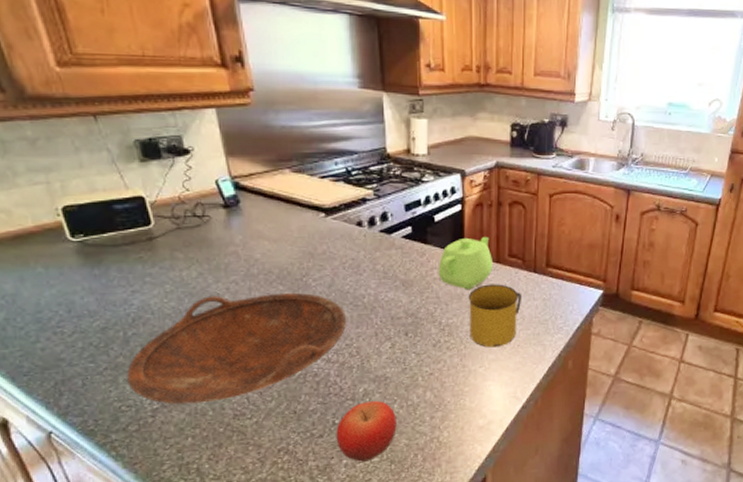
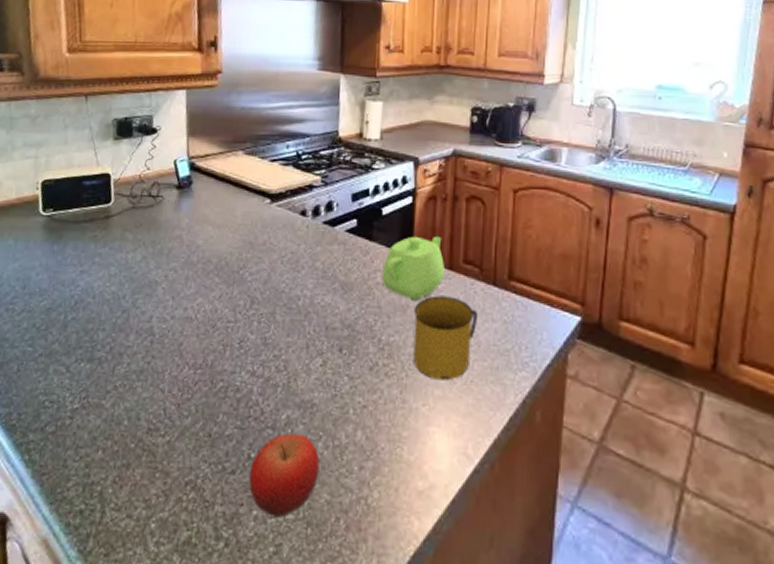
bowl: present [127,292,347,405] -> none [56,283,278,409]

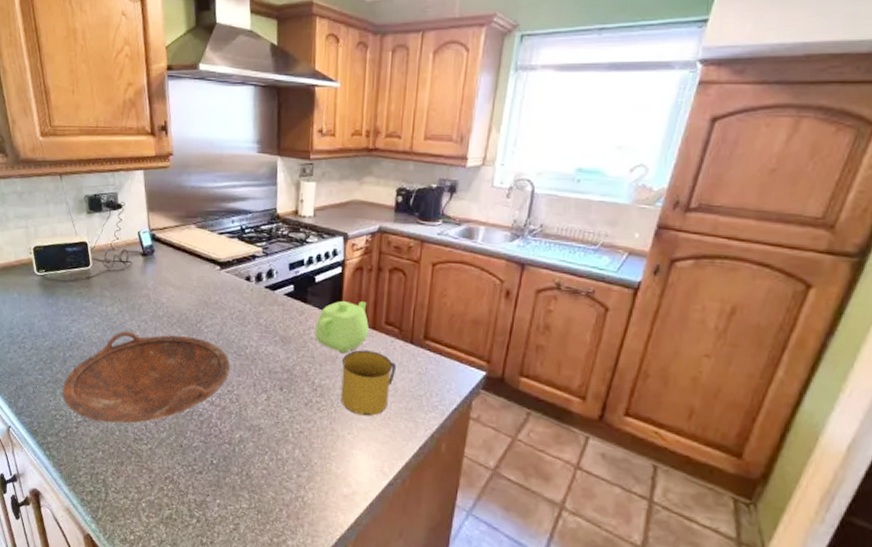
bowl: none [56,283,278,409] -> present [62,331,231,424]
fruit: present [248,433,320,518] -> none [212,448,266,506]

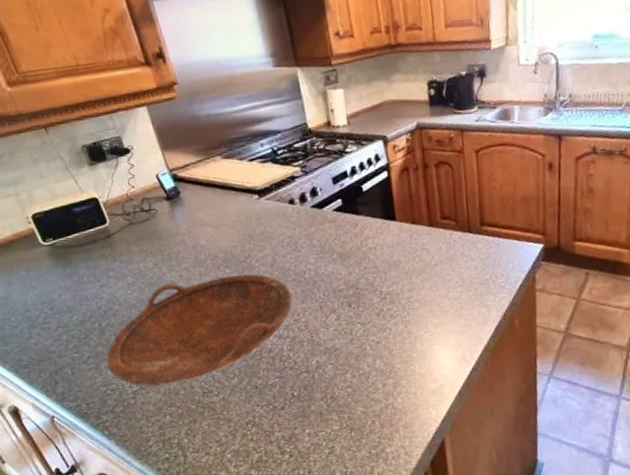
teapot: present [315,300,369,354] -> none [372,201,426,257]
mug: present [340,350,397,416] -> none [405,247,460,313]

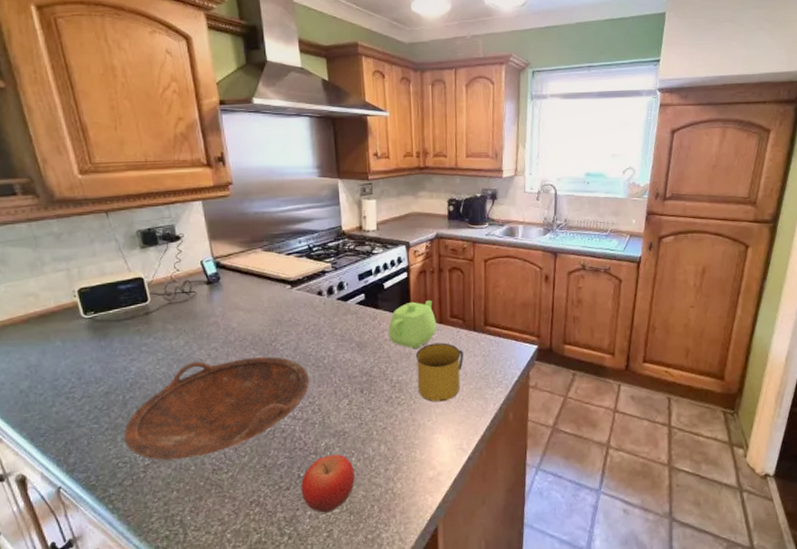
fruit: none [296,372,352,431] -> present [301,454,355,513]
teapot: none [372,201,426,257] -> present [388,300,436,349]
mug: none [405,247,460,313] -> present [415,342,464,402]

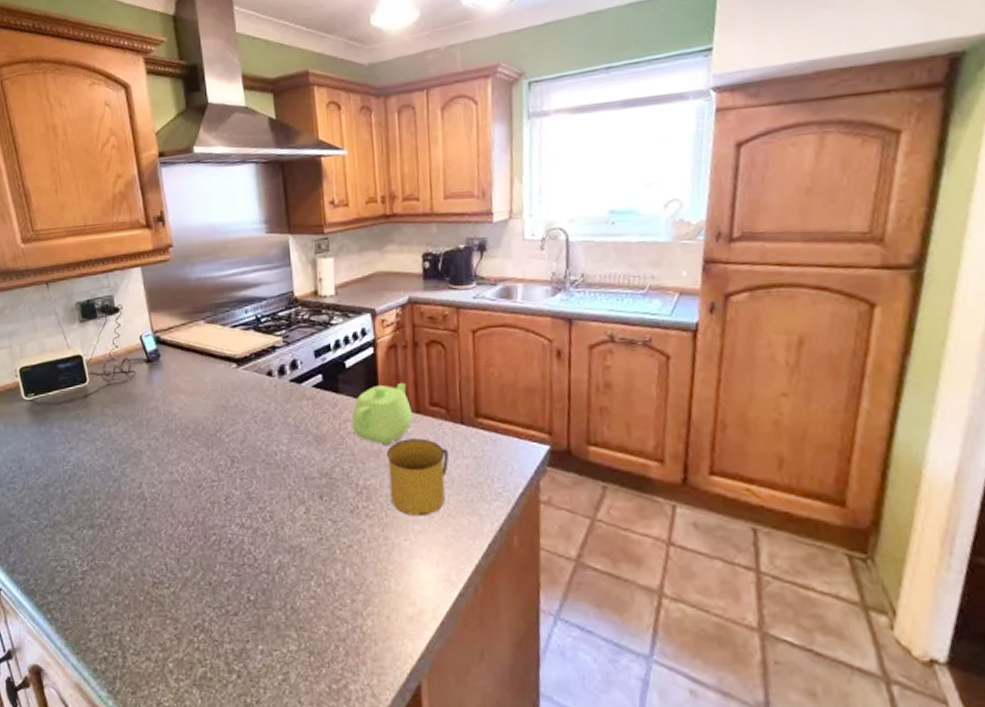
bowl: present [124,356,310,461] -> none [63,449,260,568]
fruit: present [301,454,355,513] -> none [251,576,315,649]

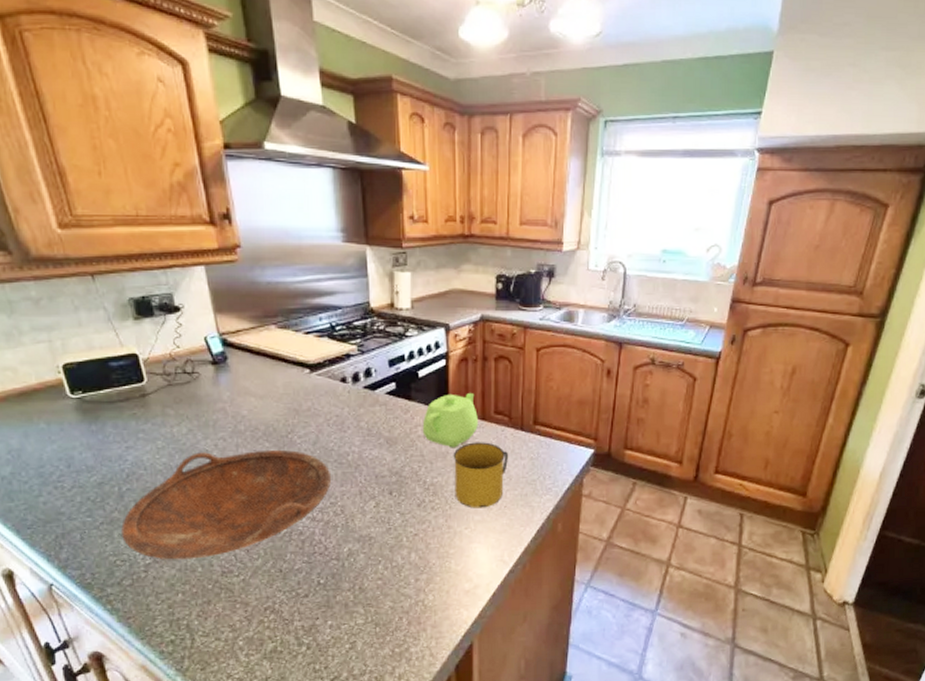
bowl: none [63,449,260,568] -> present [121,449,332,560]

